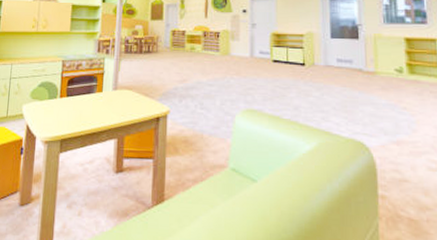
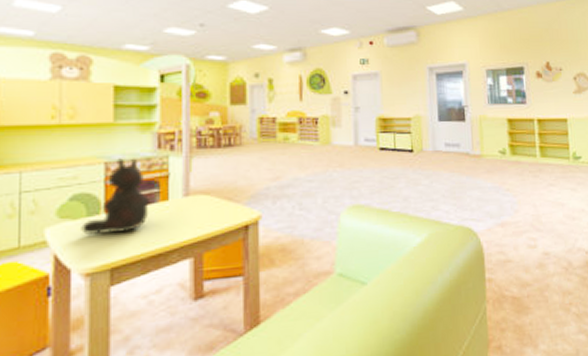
teddy bear: none [44,58,90,114] -> present [81,158,149,236]

